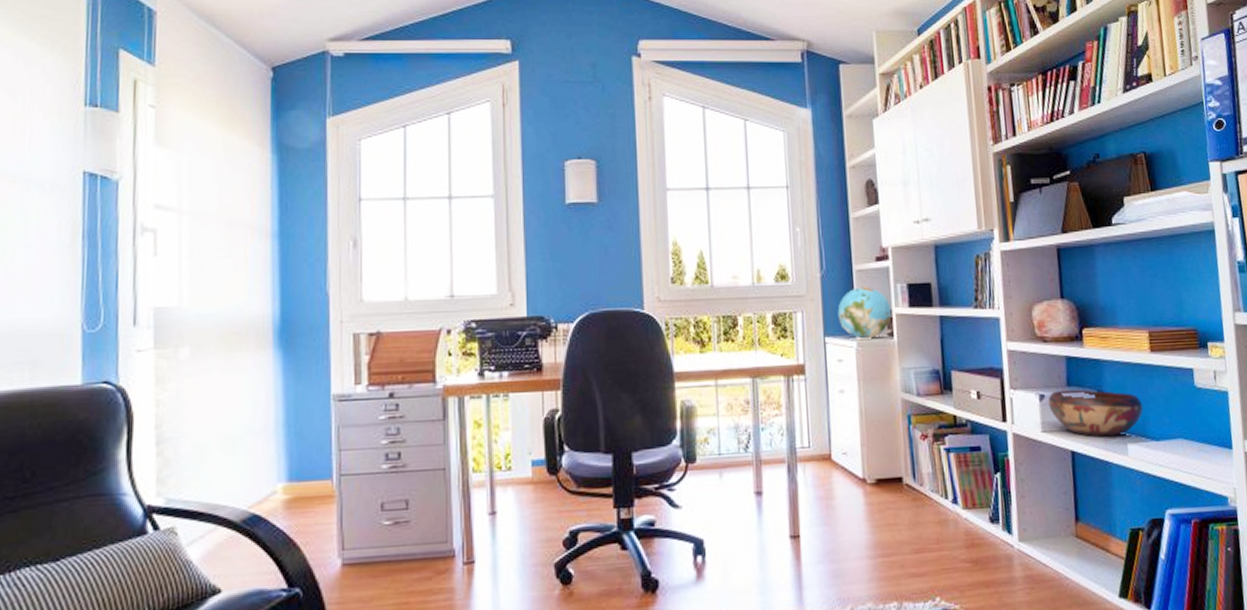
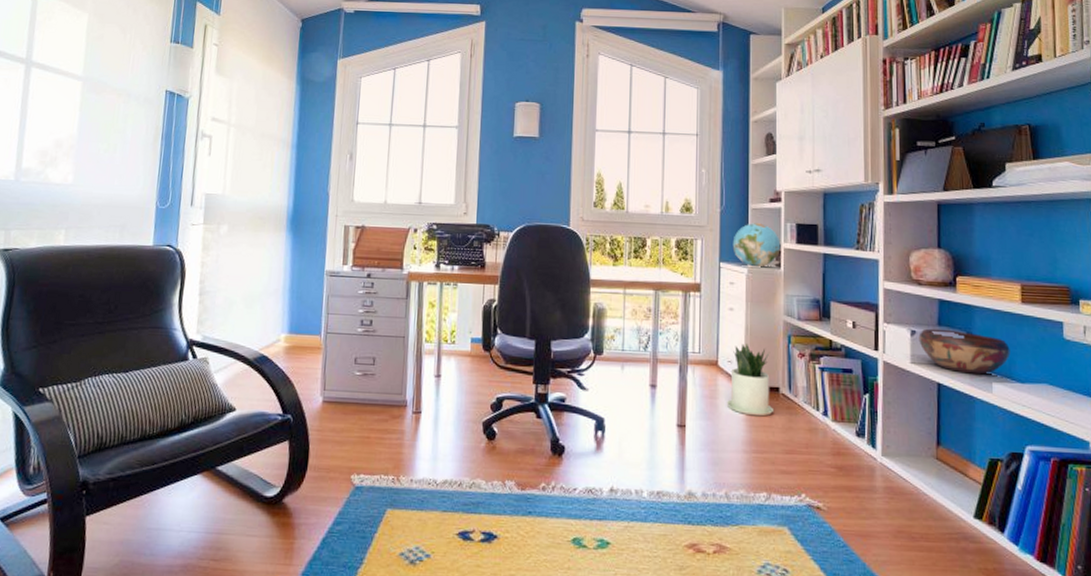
planter: none [844,430,898,515] -> present [726,343,773,417]

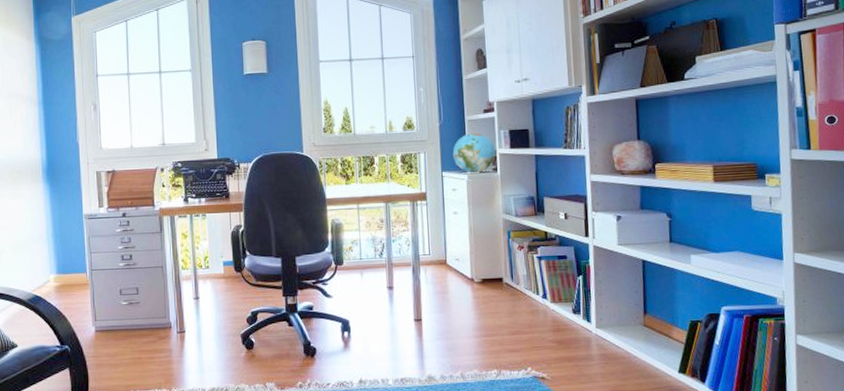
planter: present [726,343,773,417] -> none [456,242,498,305]
decorative bowl: present [918,328,1010,375] -> none [624,212,706,249]

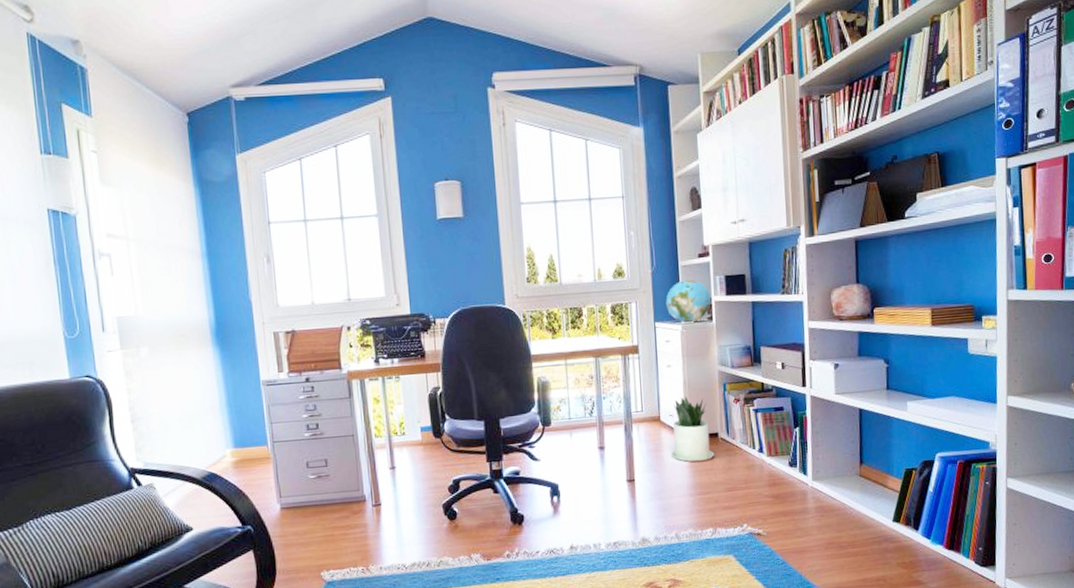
planter: none [456,242,498,305] -> present [670,396,714,462]

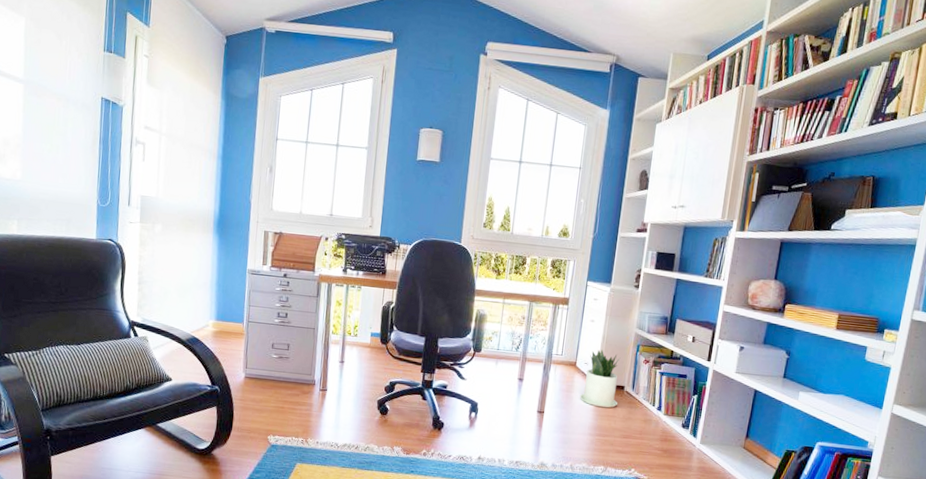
globe: present [665,279,712,323] -> none [599,249,642,288]

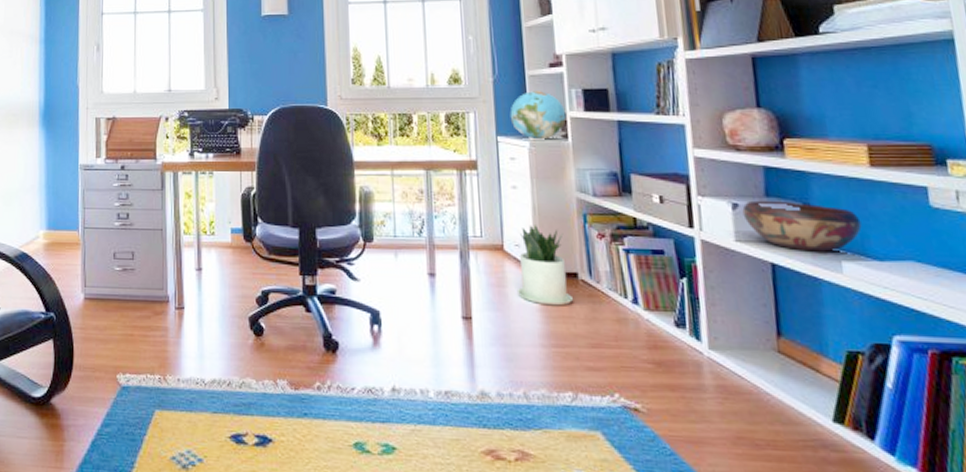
globe: none [599,249,642,288] -> present [509,91,567,140]
decorative bowl: none [745,345,819,385] -> present [742,200,862,252]

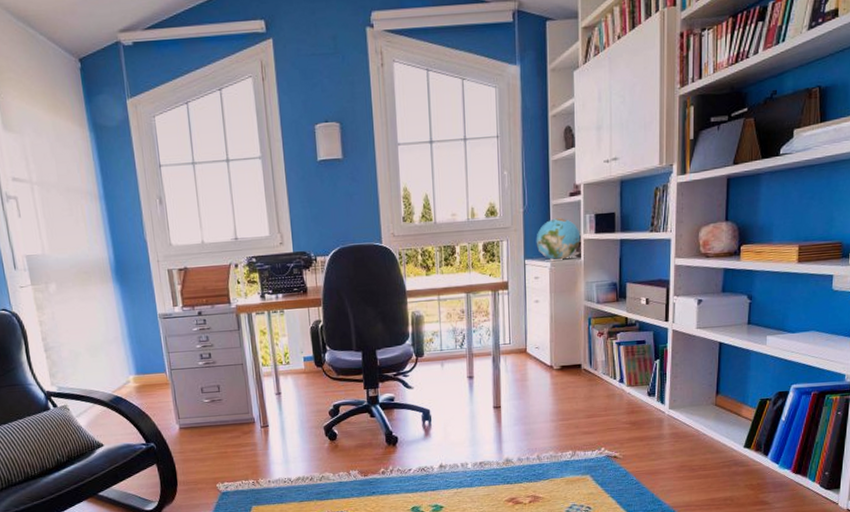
planter: present [516,225,573,306] -> none [535,330,576,391]
decorative bowl: present [742,200,862,252] -> none [704,294,785,331]

